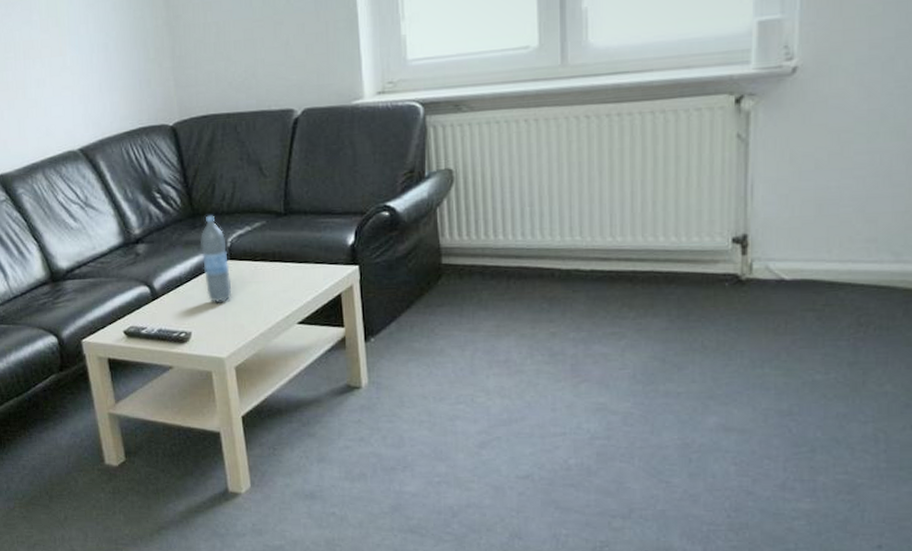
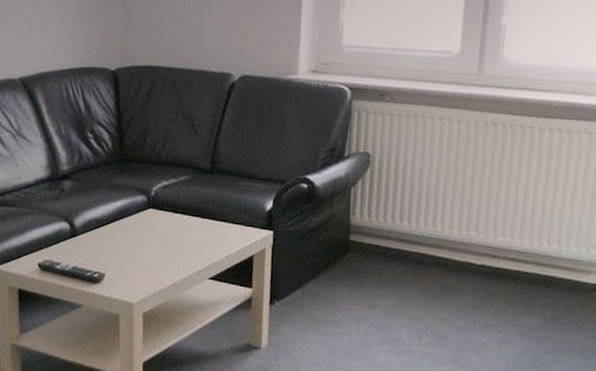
water bottle: present [200,215,232,302] -> none [125,162,151,248]

